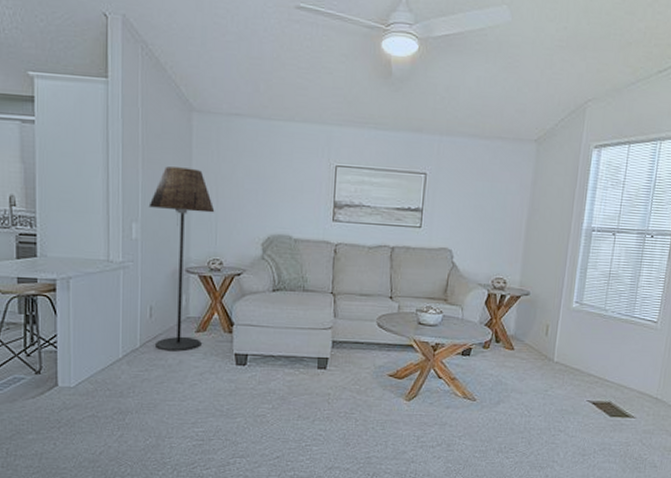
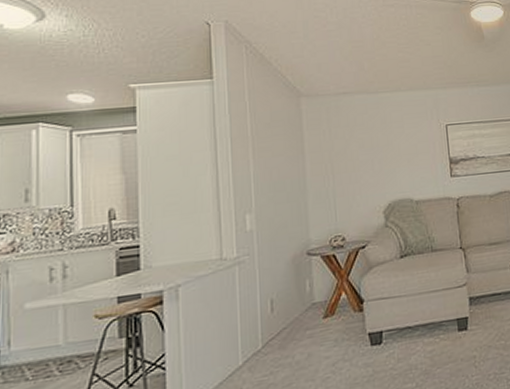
floor lamp: present [148,166,215,352] -> none [262,149,332,347]

